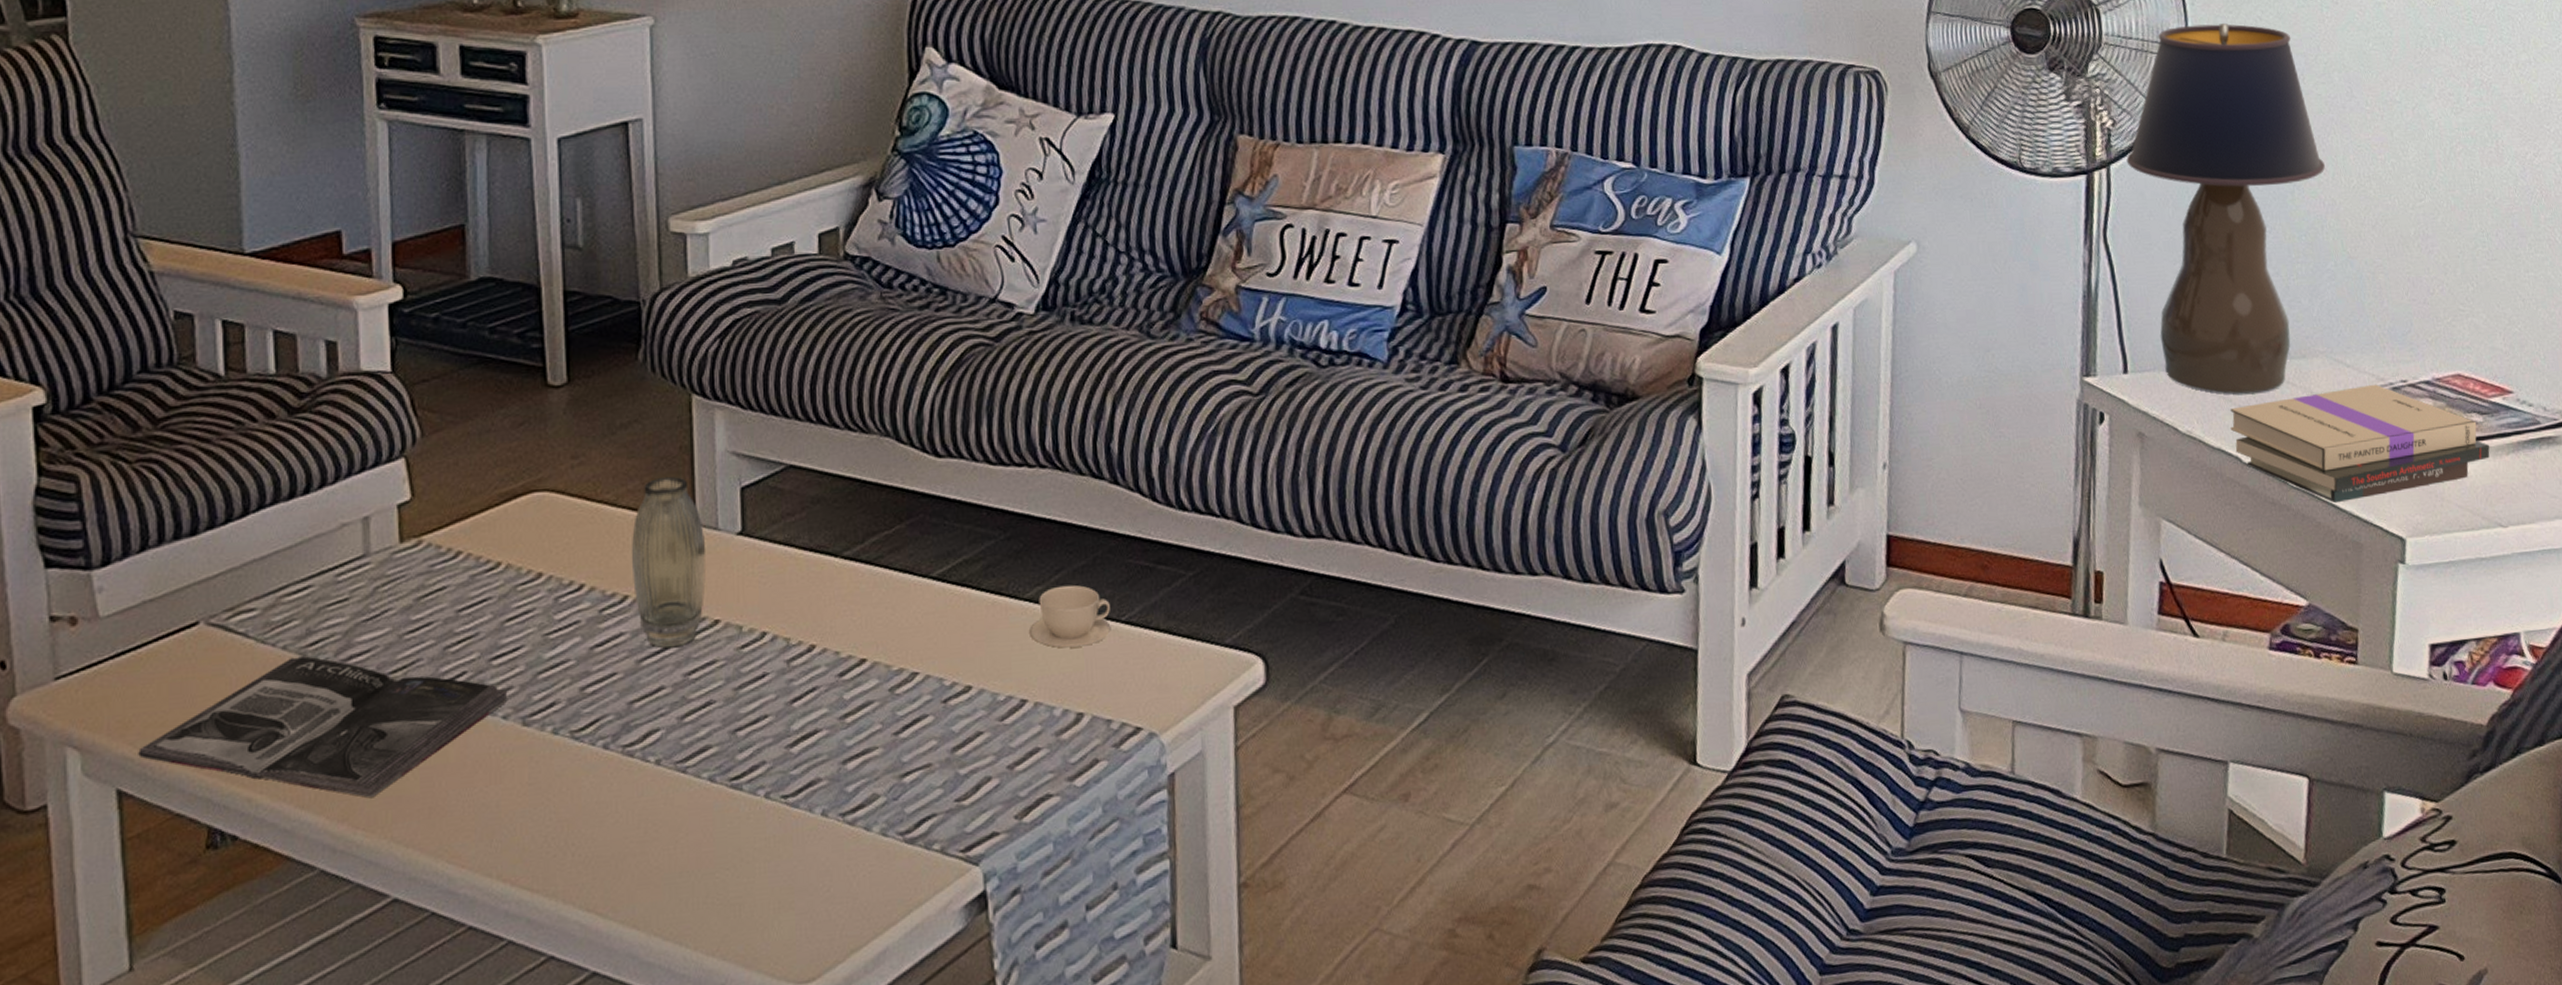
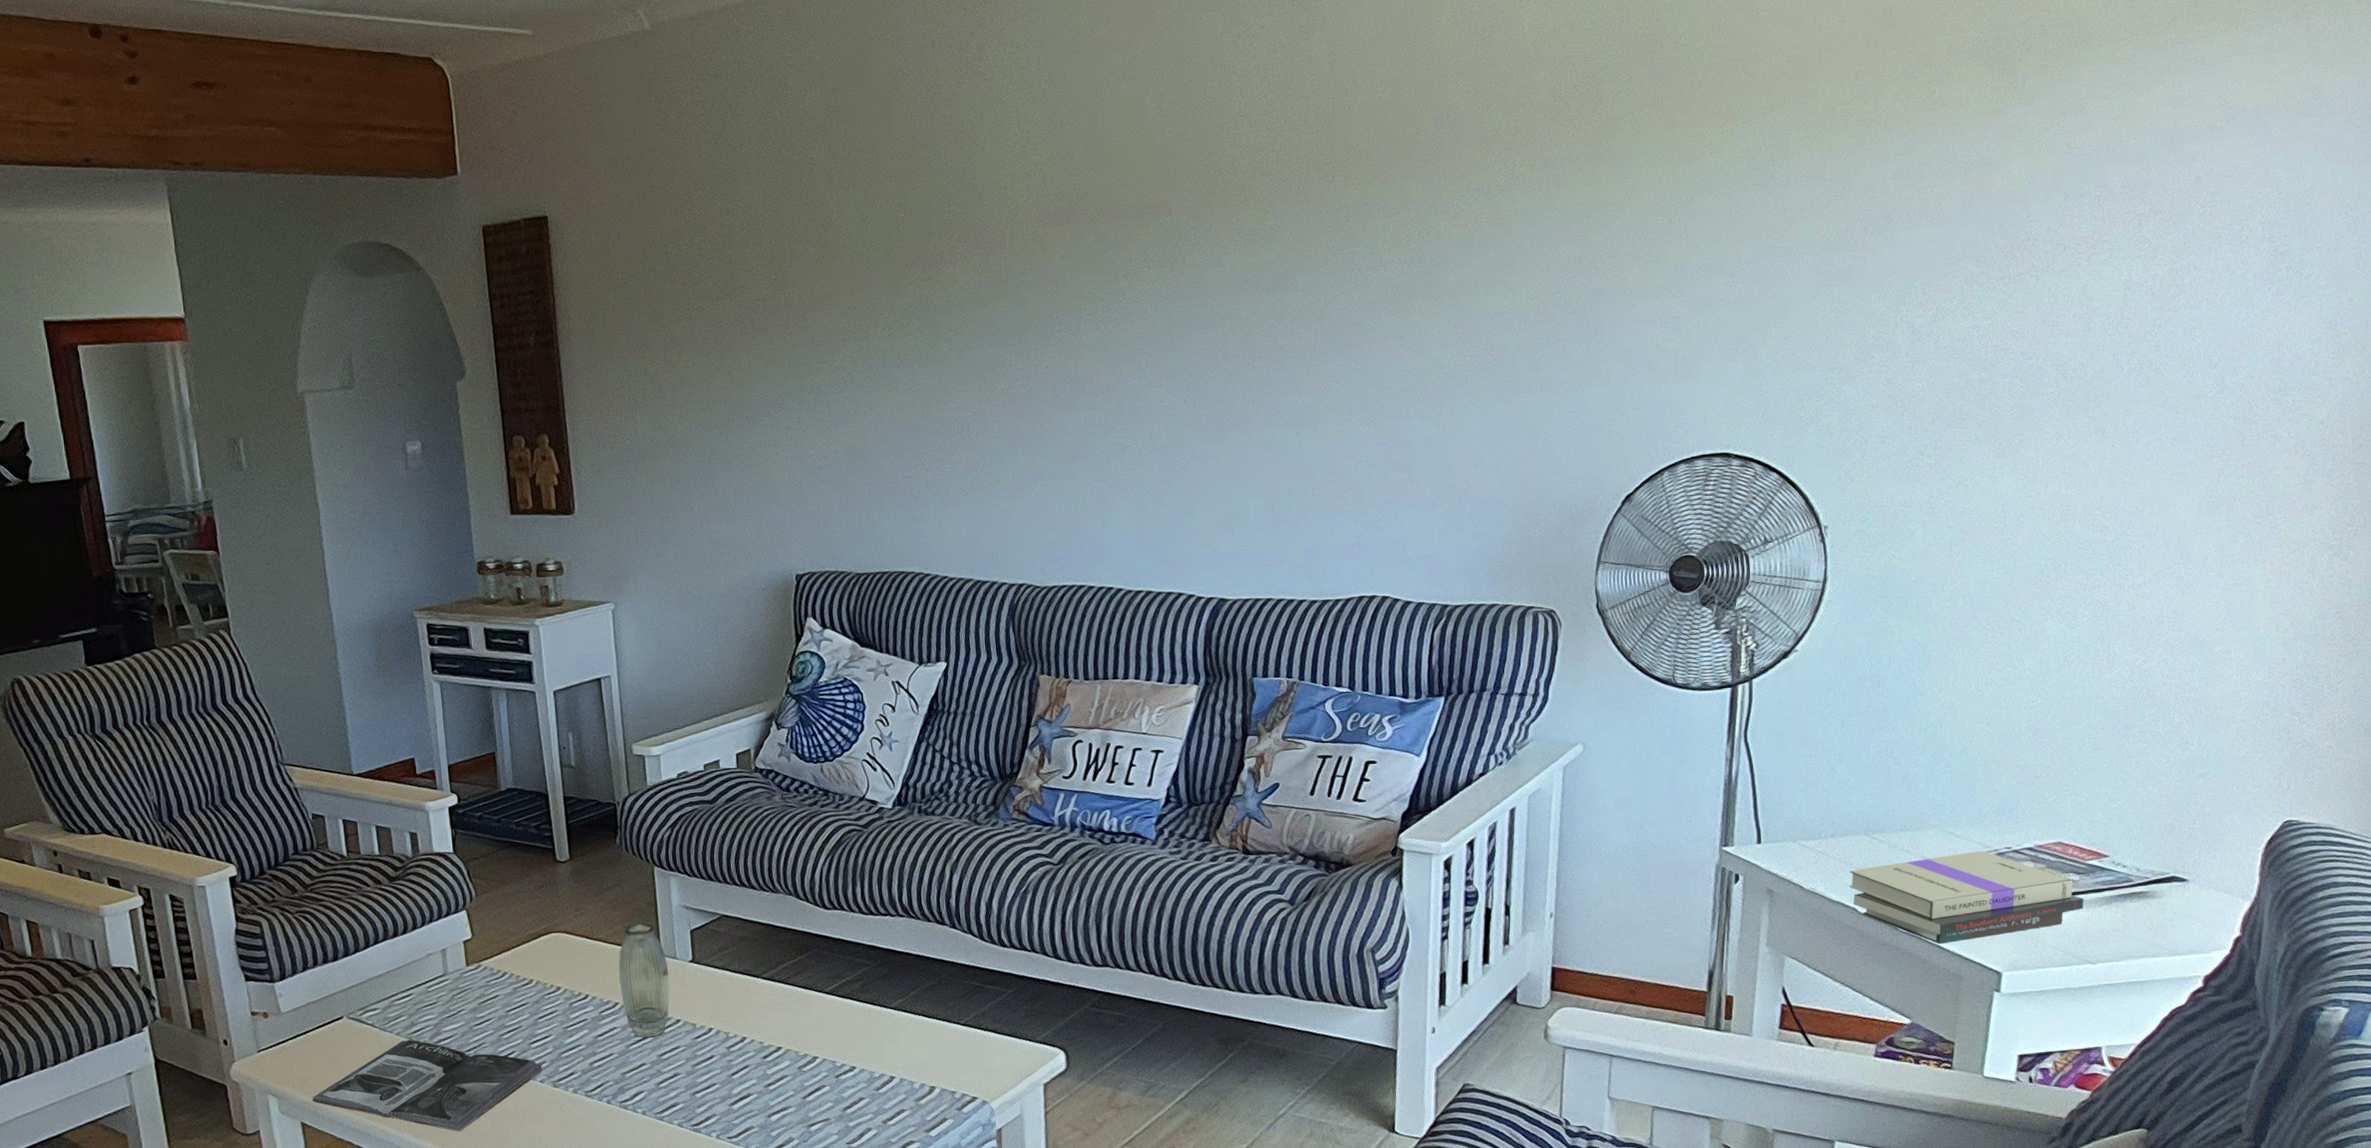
teacup: present [1030,584,1111,648] -> none [895,998,953,1042]
table lamp: present [2126,22,2325,394] -> none [1767,561,1946,859]

